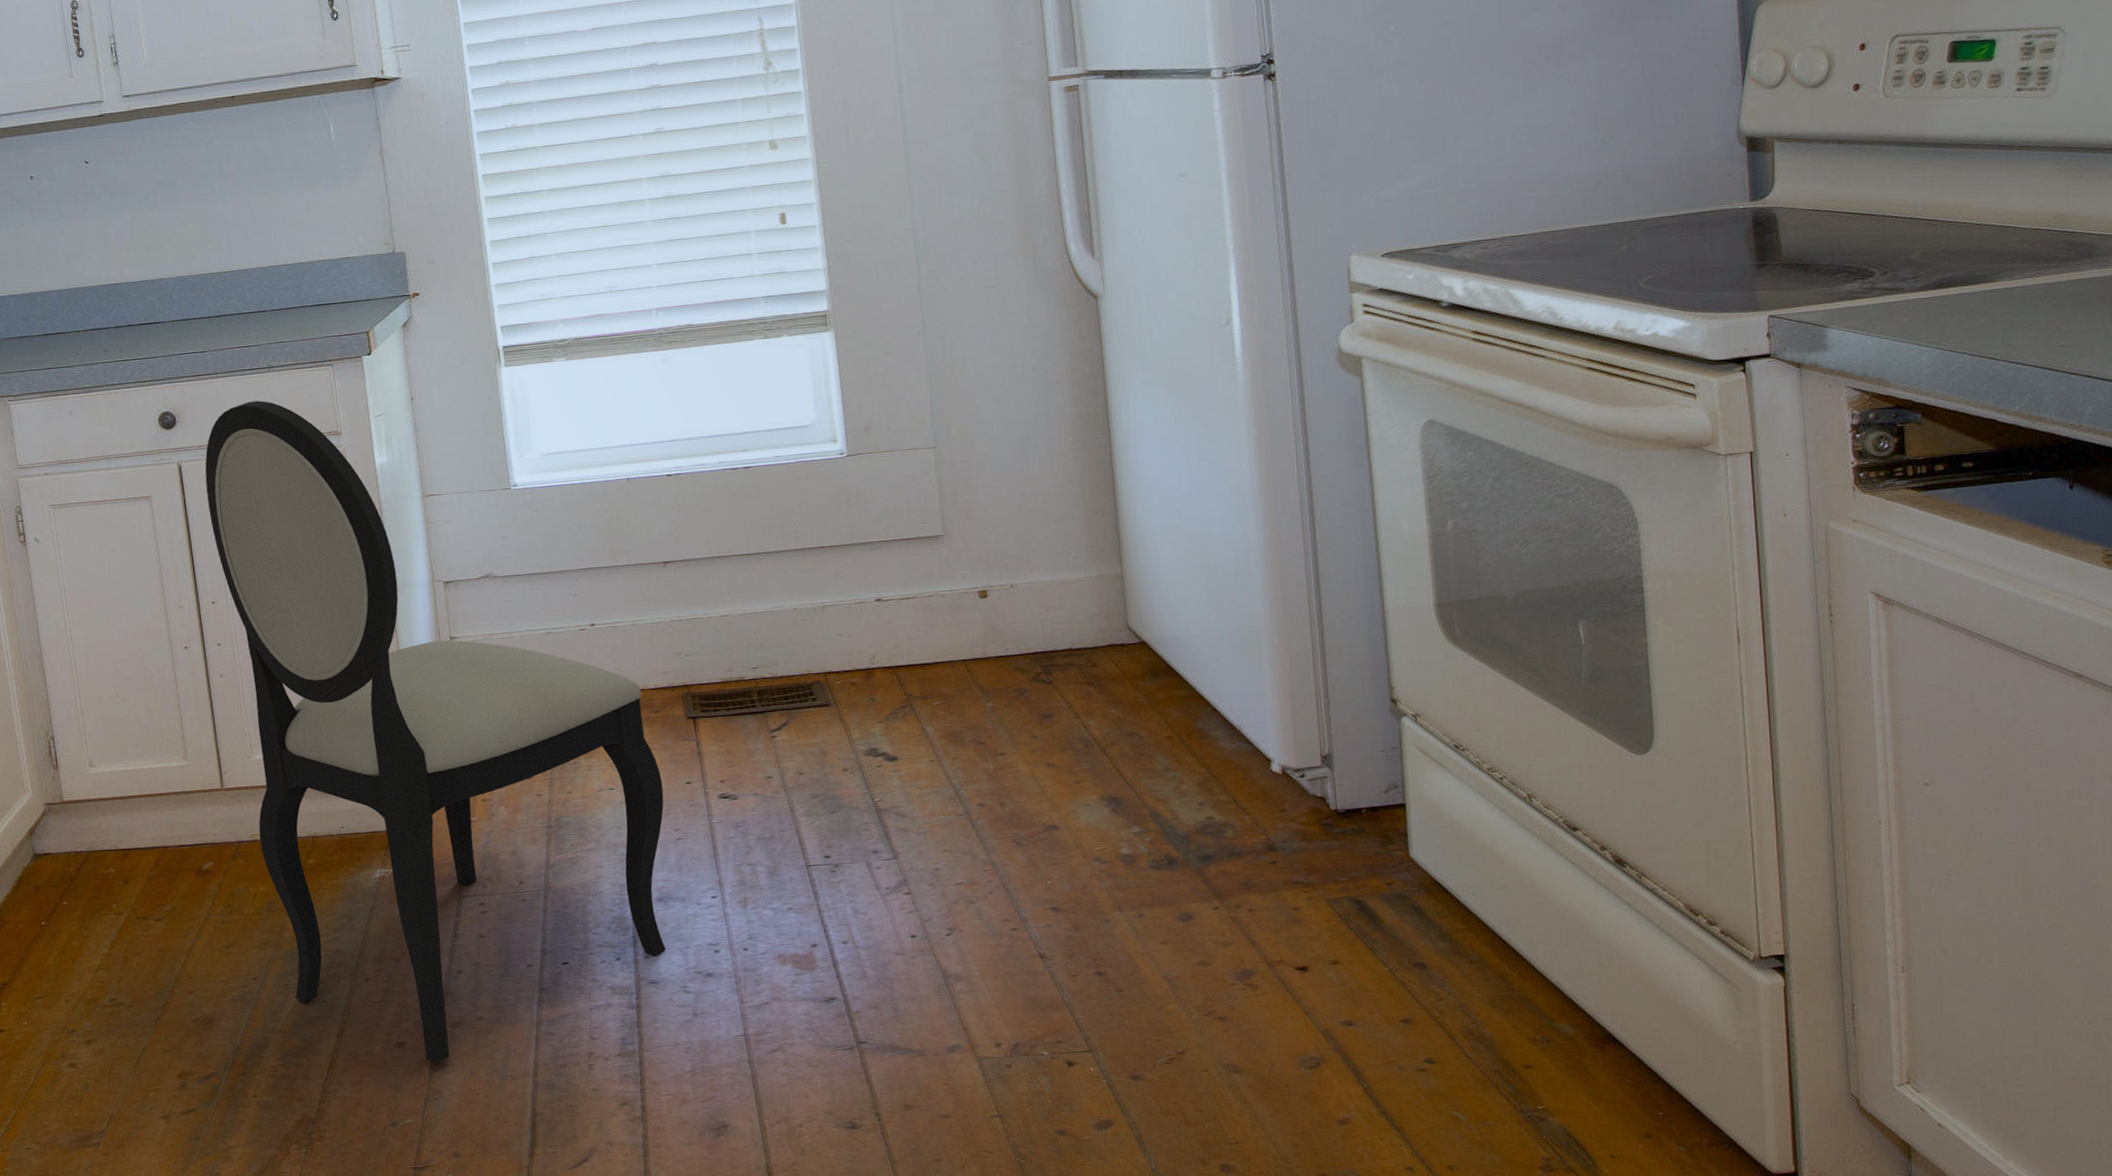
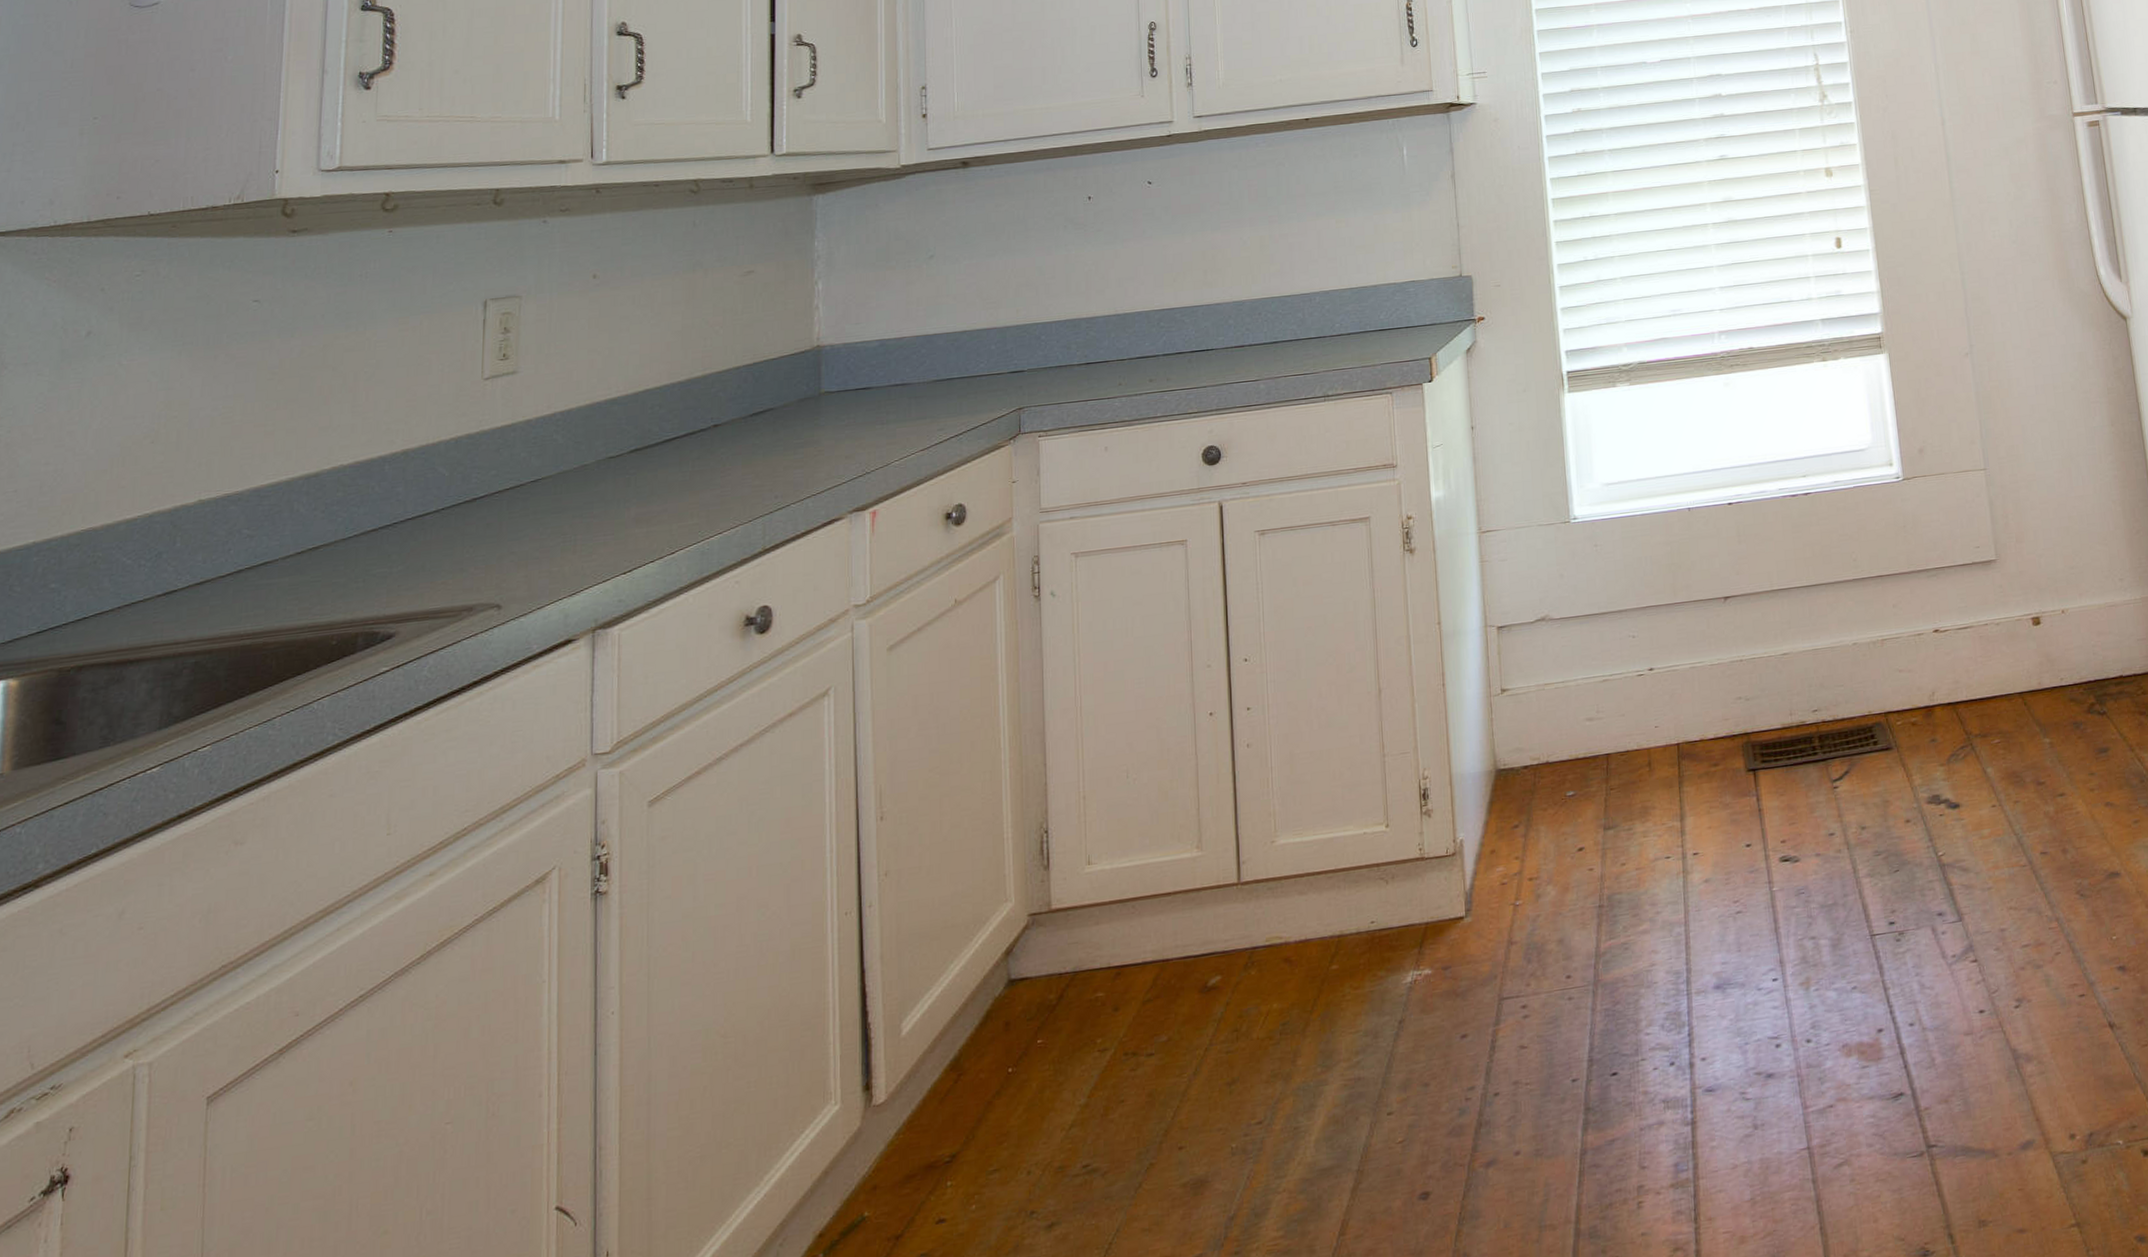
dining chair: present [205,400,666,1065] -> none [1248,432,1723,1219]

